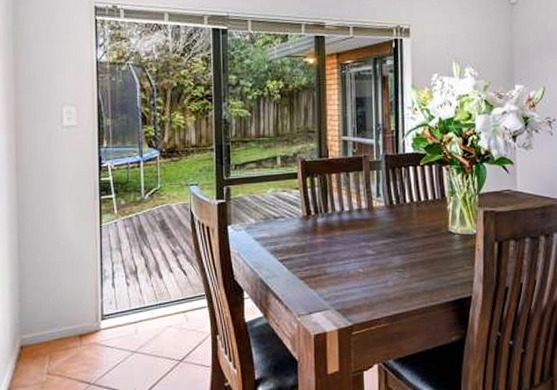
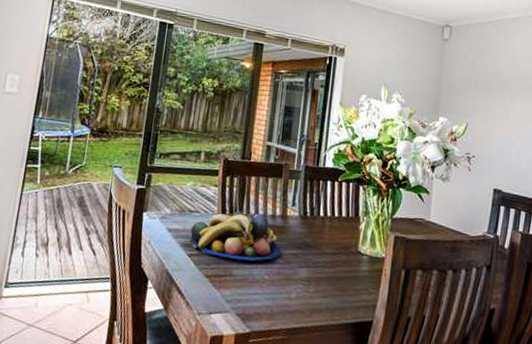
fruit bowl: none [278,209,373,259] -> present [189,211,282,261]

